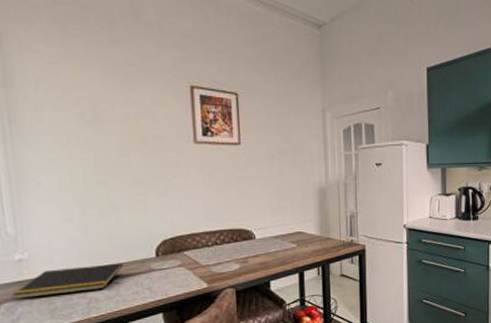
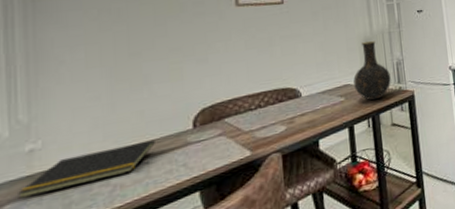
vase: none [306,191,343,250] -> present [353,41,391,101]

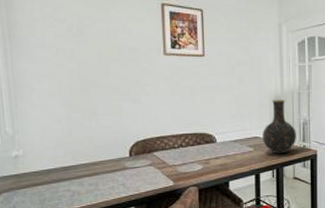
notepad: present [18,139,155,199] -> none [10,161,101,190]

